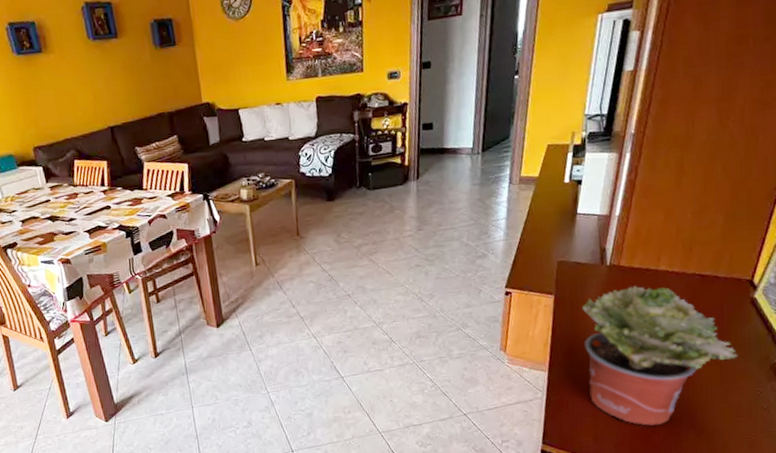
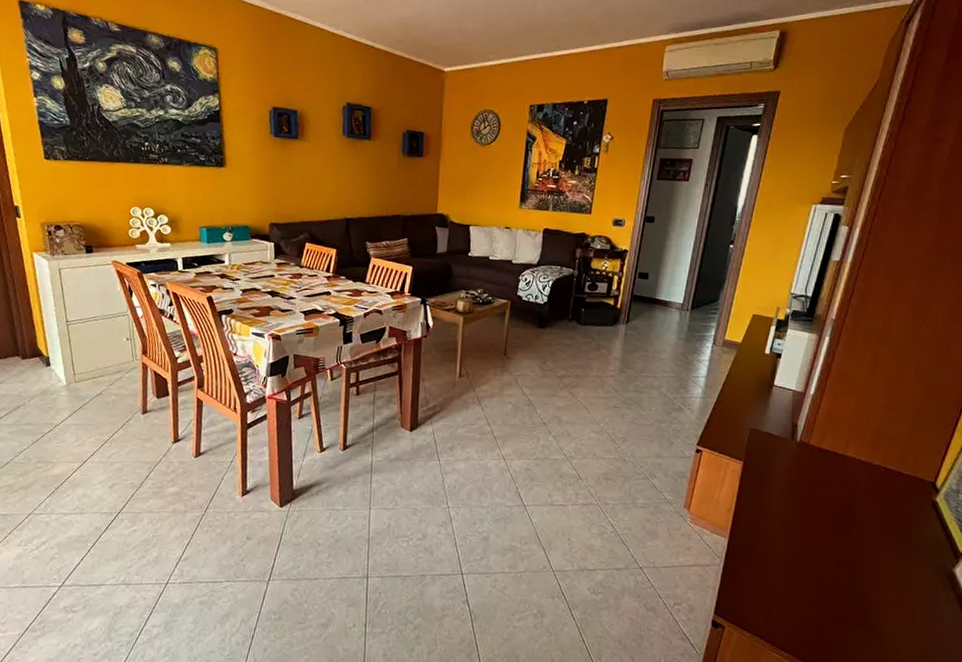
potted plant: present [581,285,738,426] -> none [766,467,916,616]

